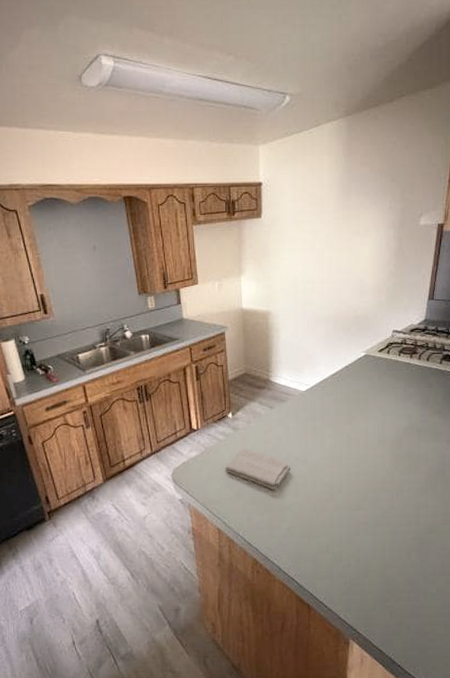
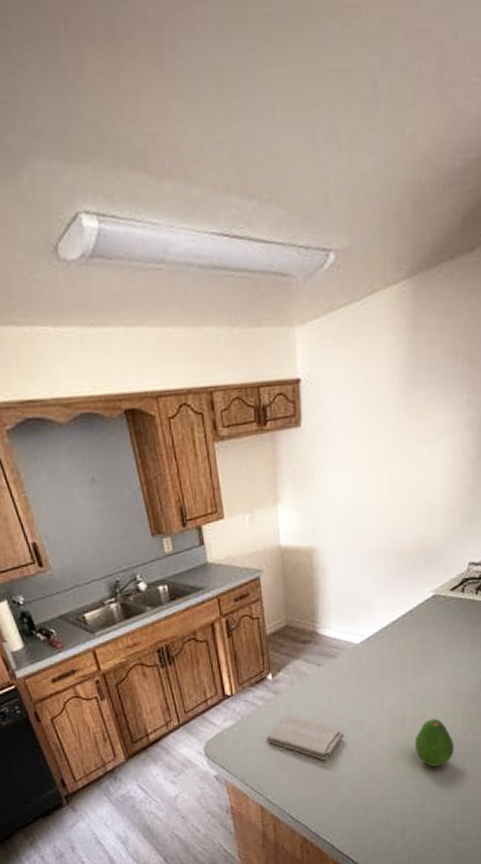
fruit: none [350,458,383,500] -> present [414,718,455,767]

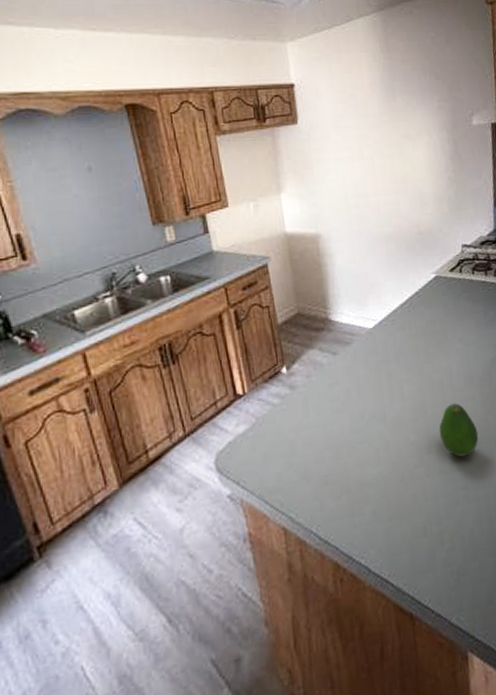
washcloth: present [267,715,344,761] -> none [285,411,368,463]

